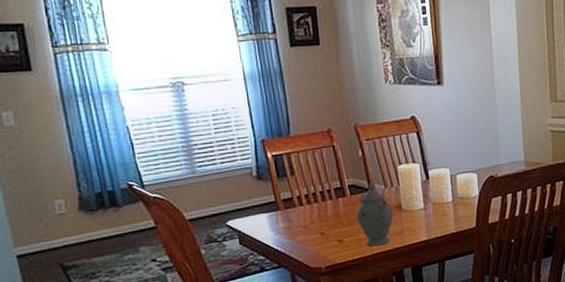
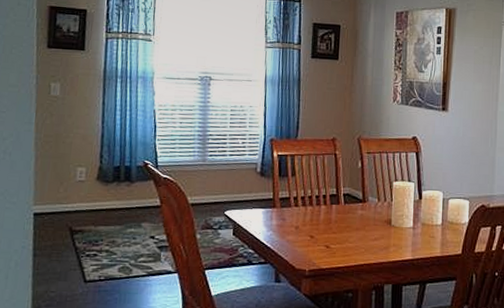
teapot: present [356,182,393,247] -> none [347,194,382,258]

